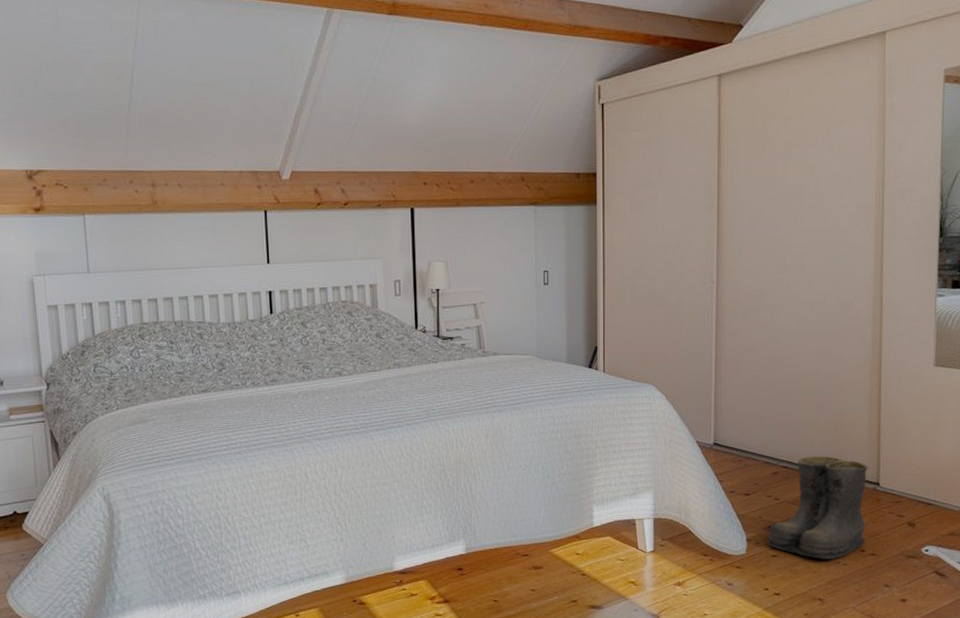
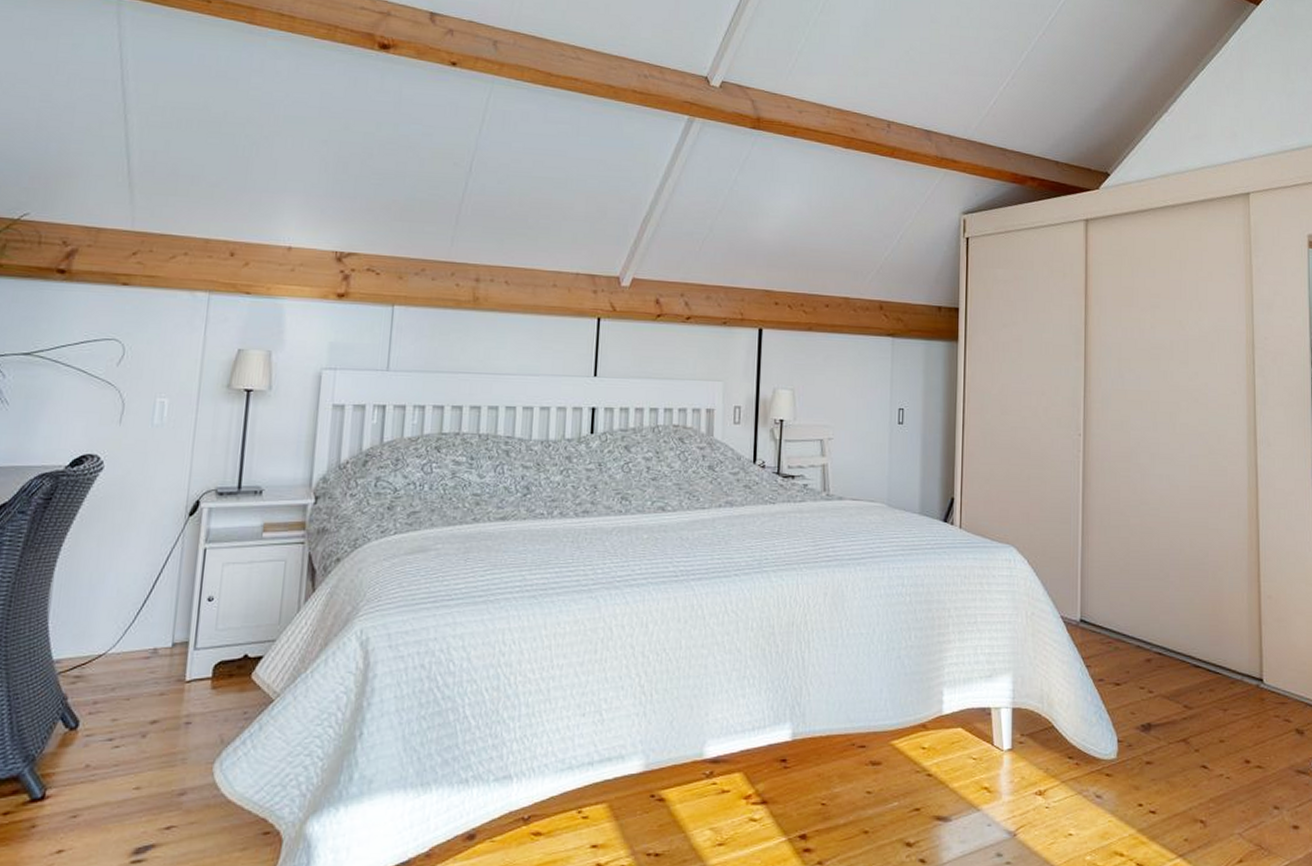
boots: present [766,455,869,560] -> none [1139,642,1254,770]

